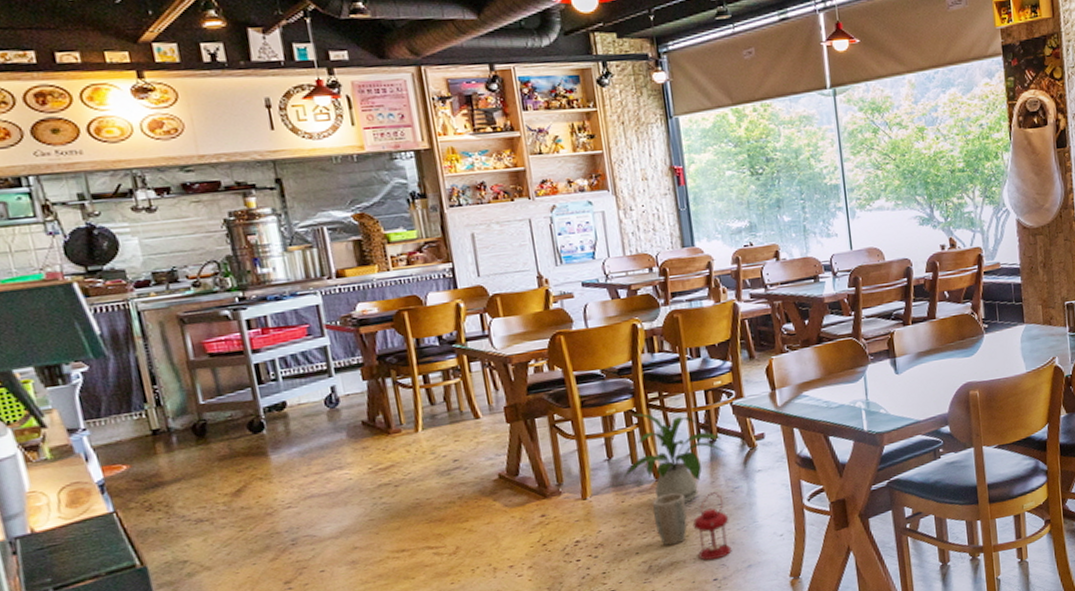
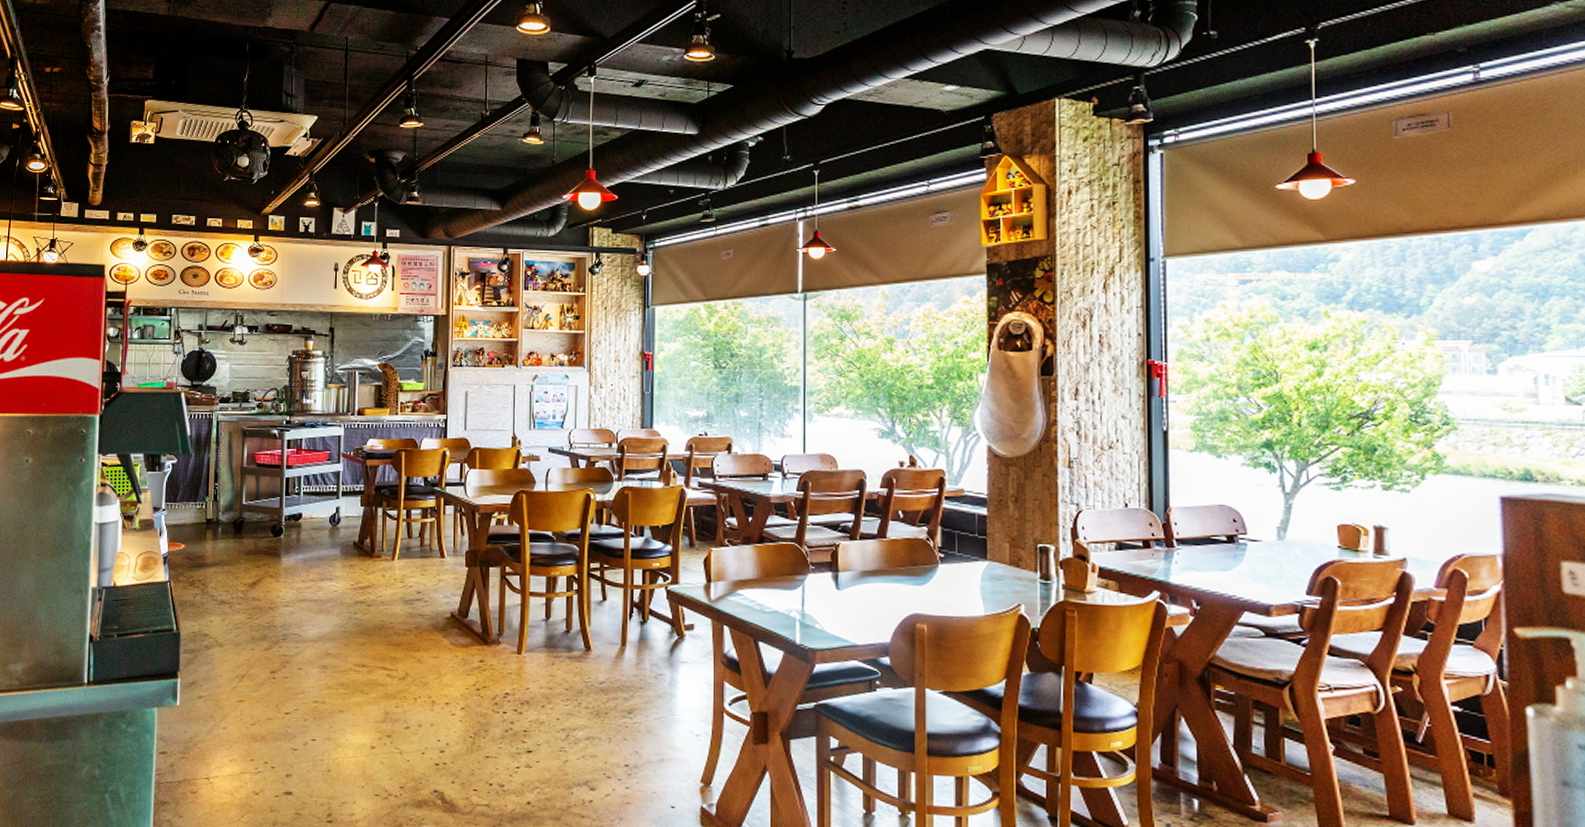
house plant: present [624,413,724,504] -> none [557,579,653,680]
plant pot: present [652,492,688,546] -> none [579,666,609,720]
lantern: present [692,492,732,561] -> none [613,674,648,745]

